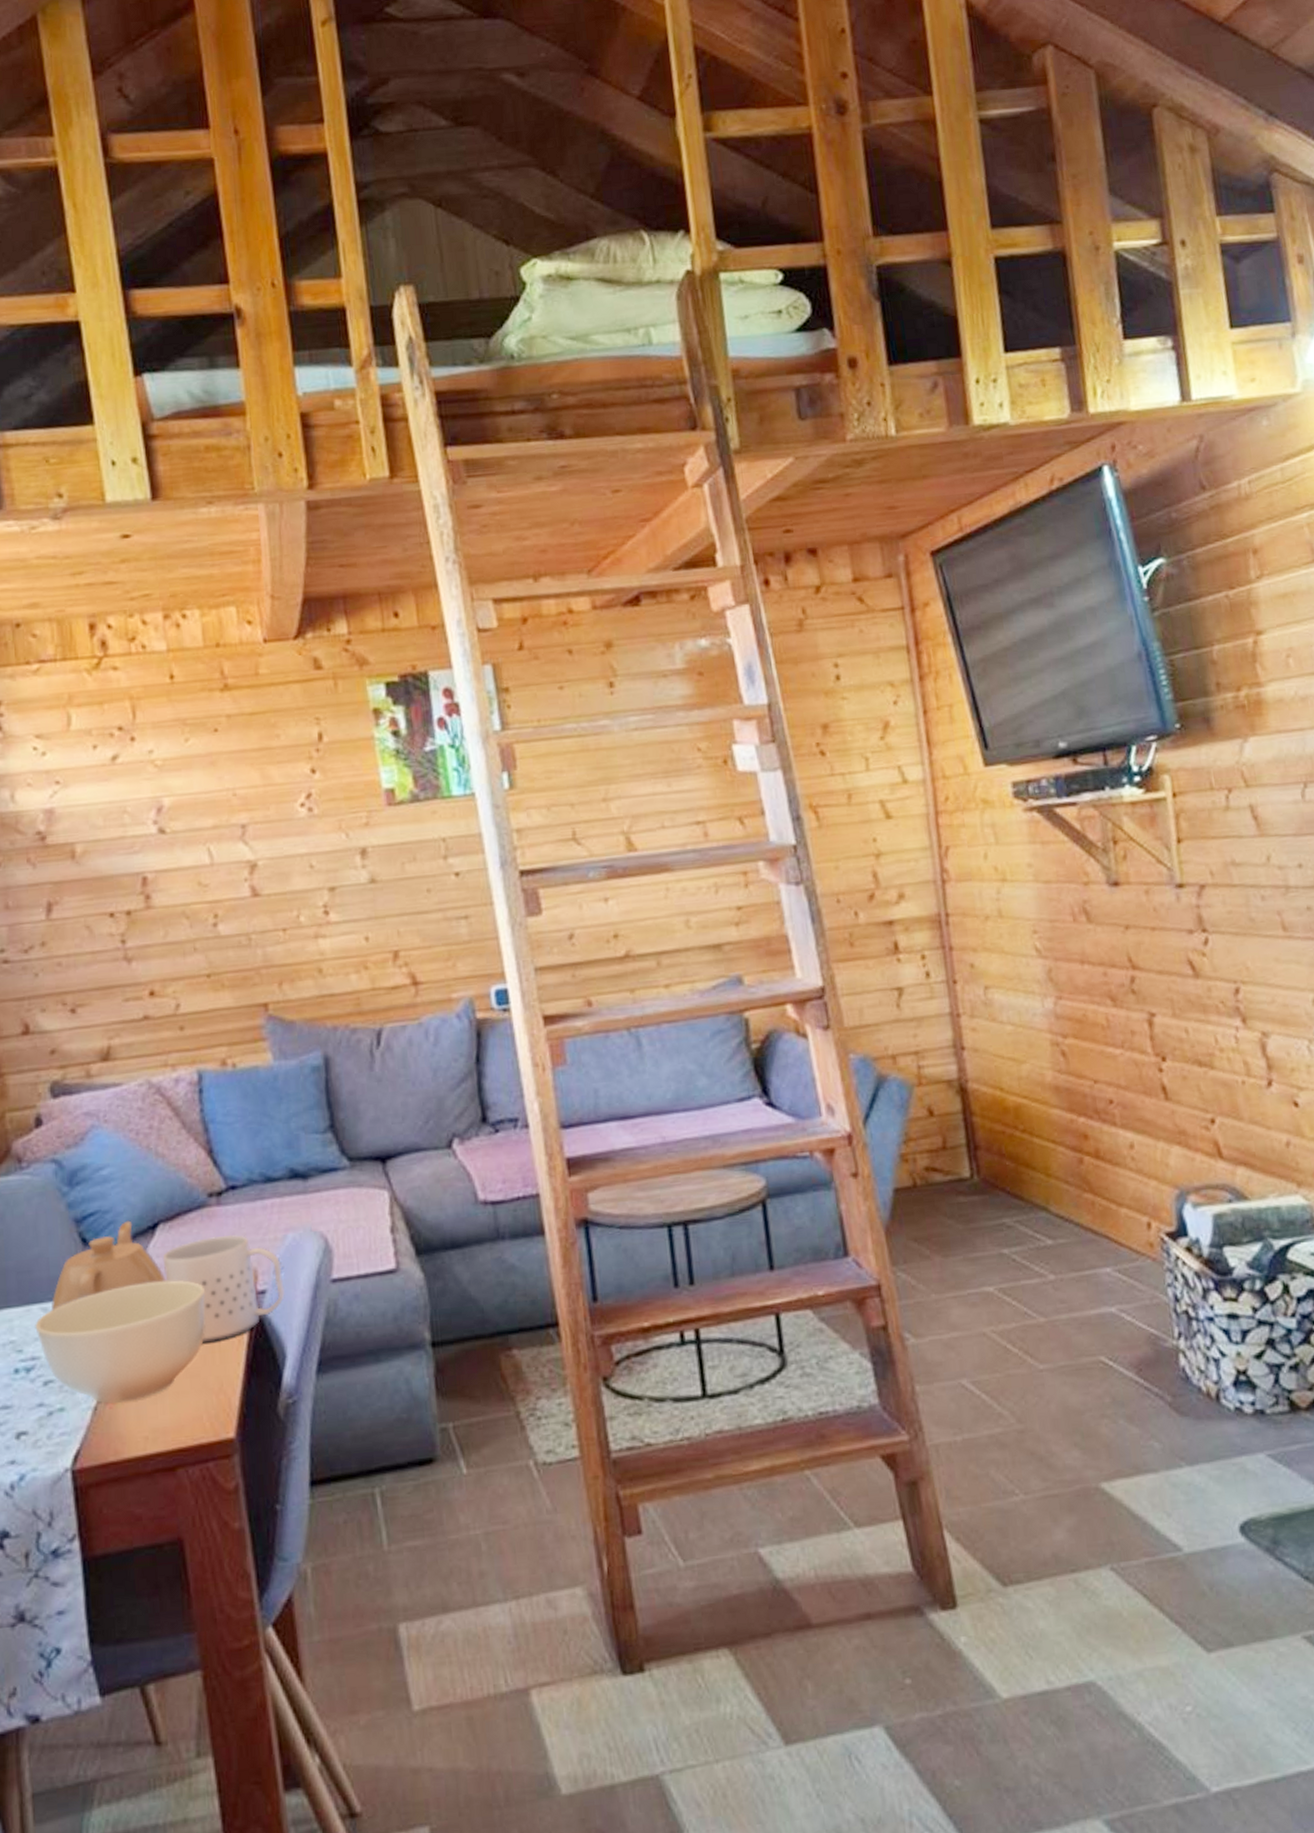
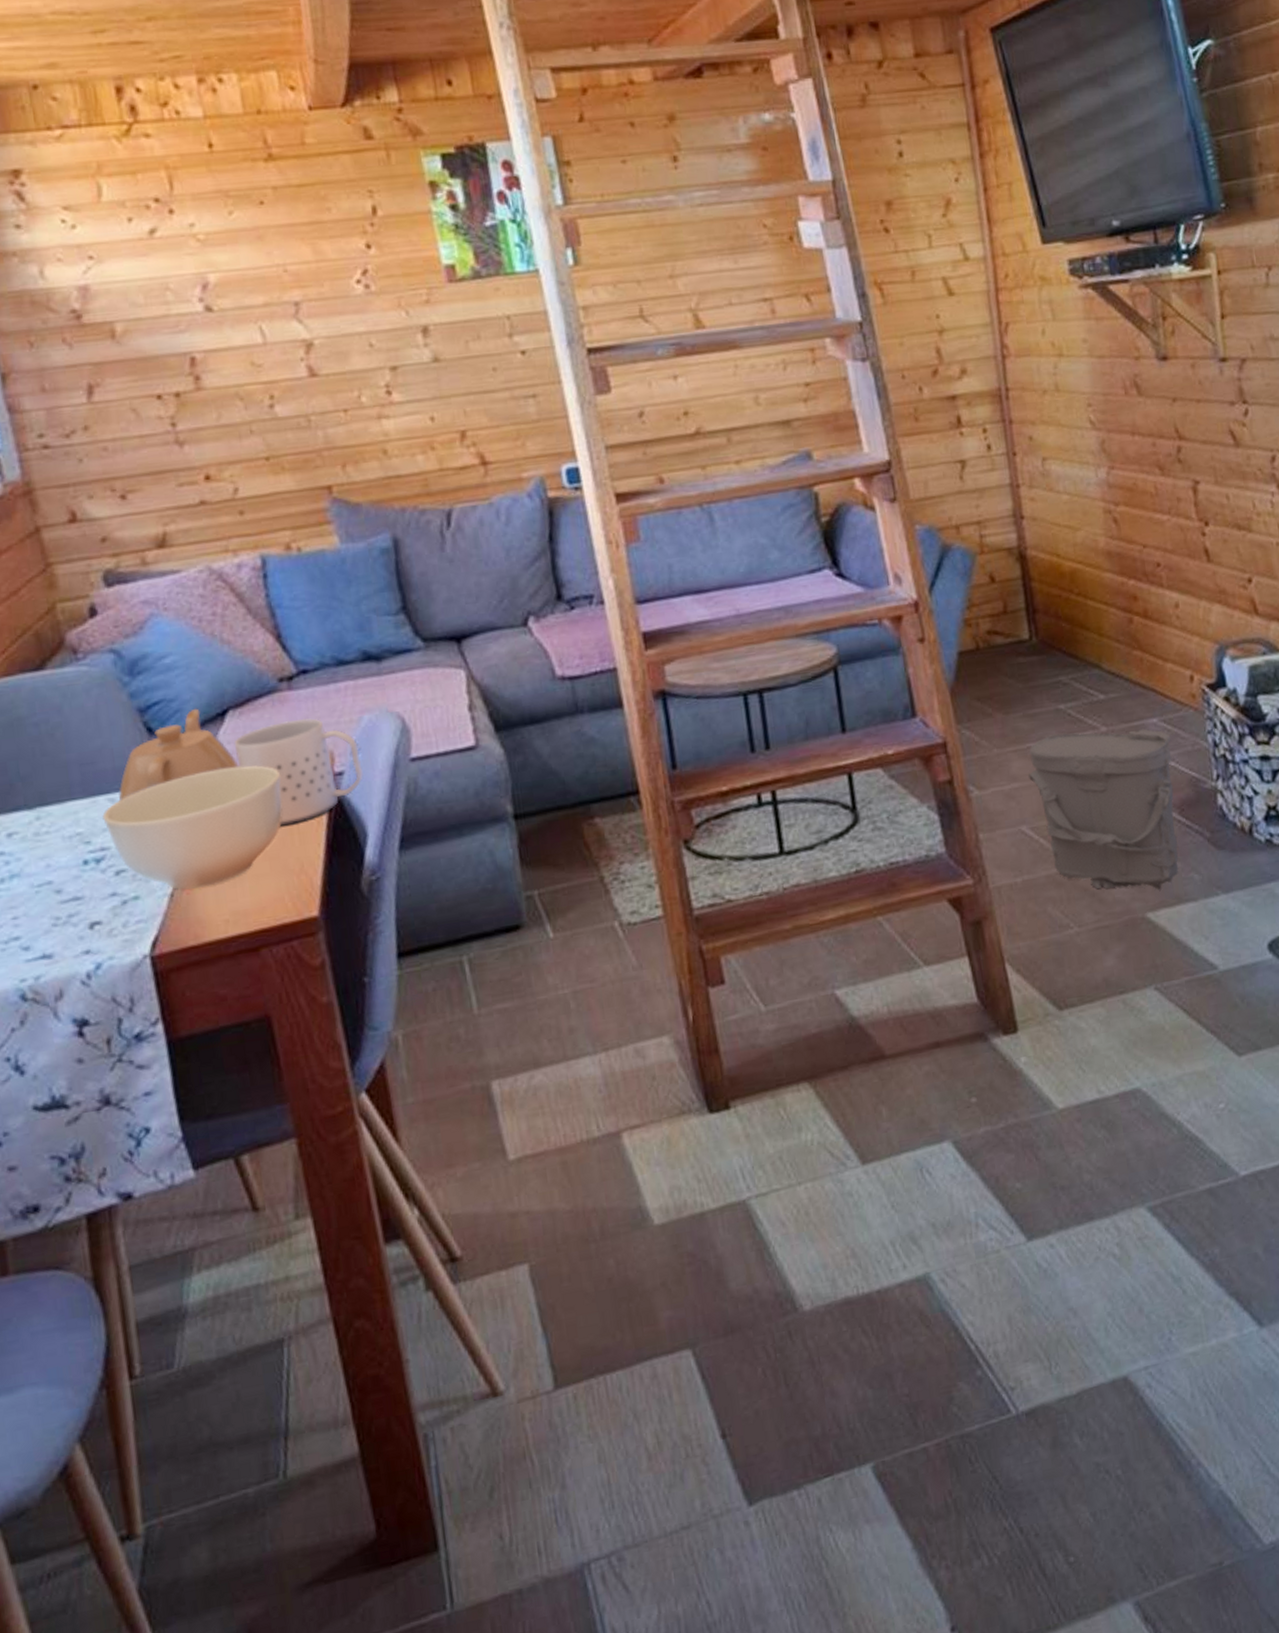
bag: none [969,1278,1137,1458] -> present [1028,729,1179,890]

